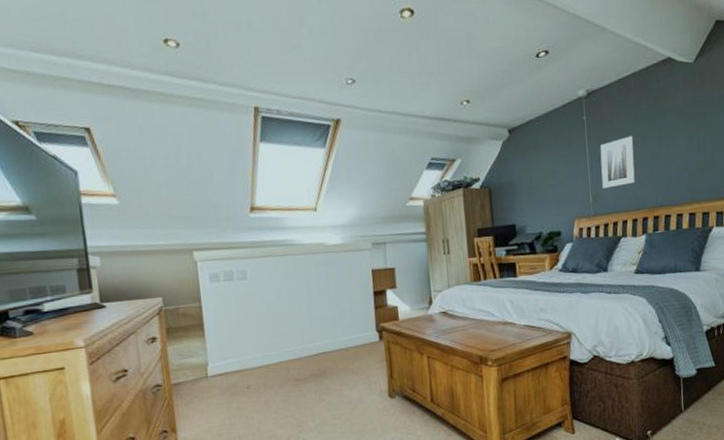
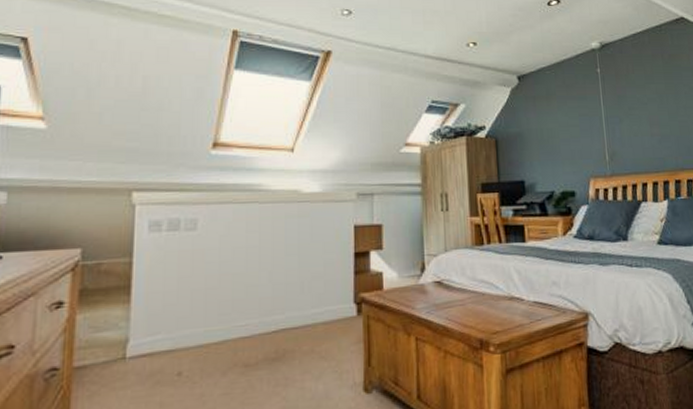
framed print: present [600,135,635,189] -> none [615,92,654,147]

